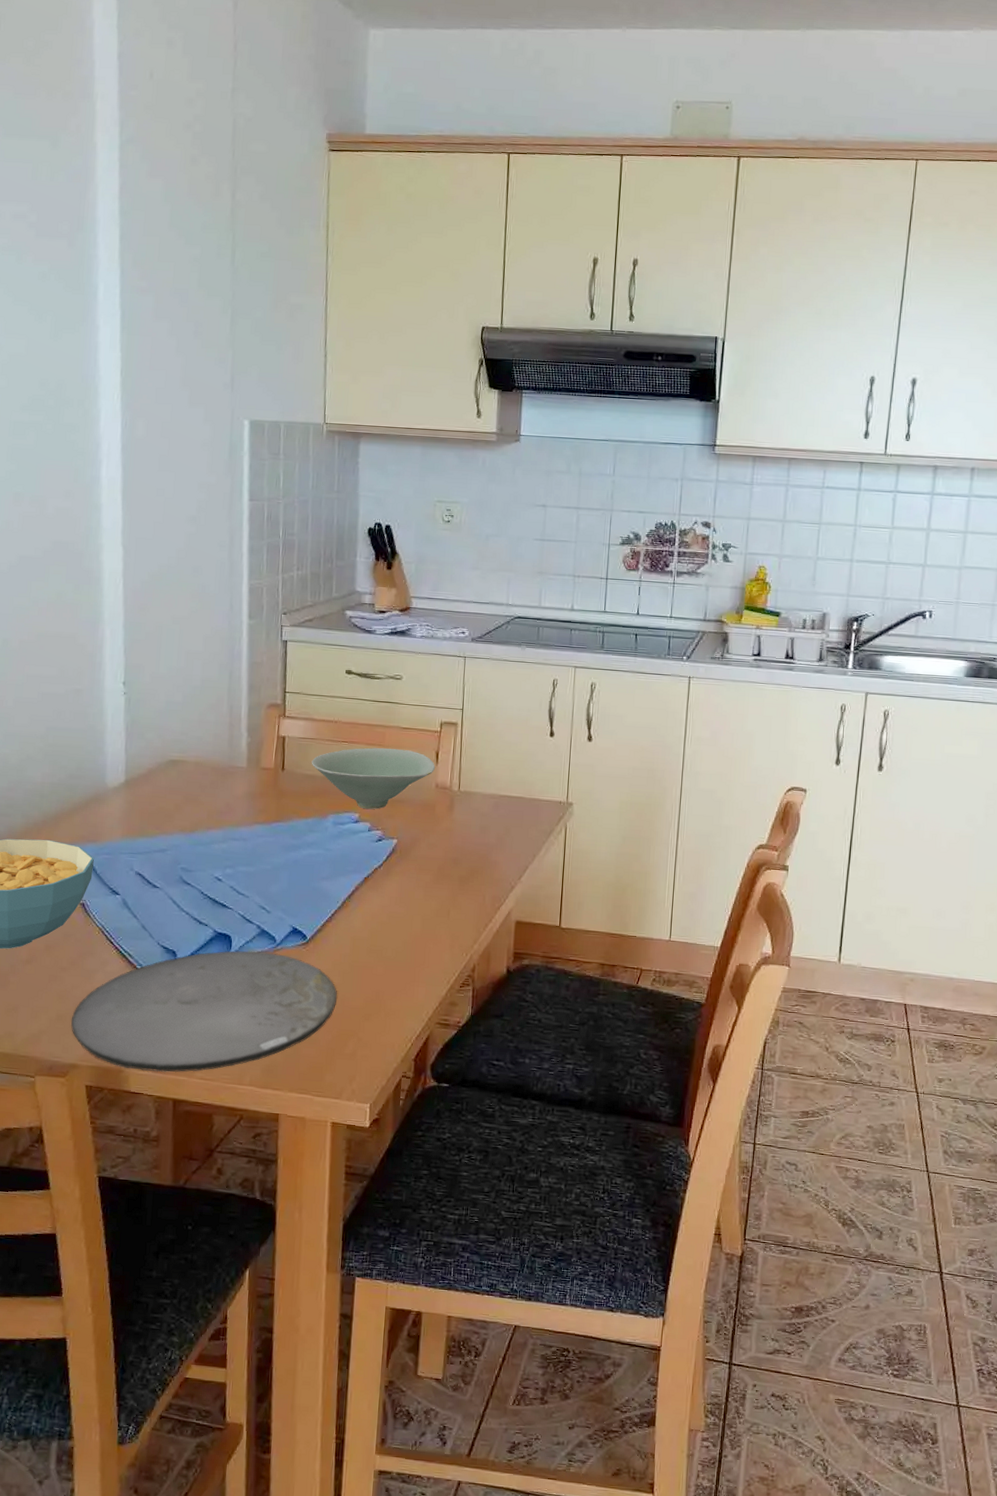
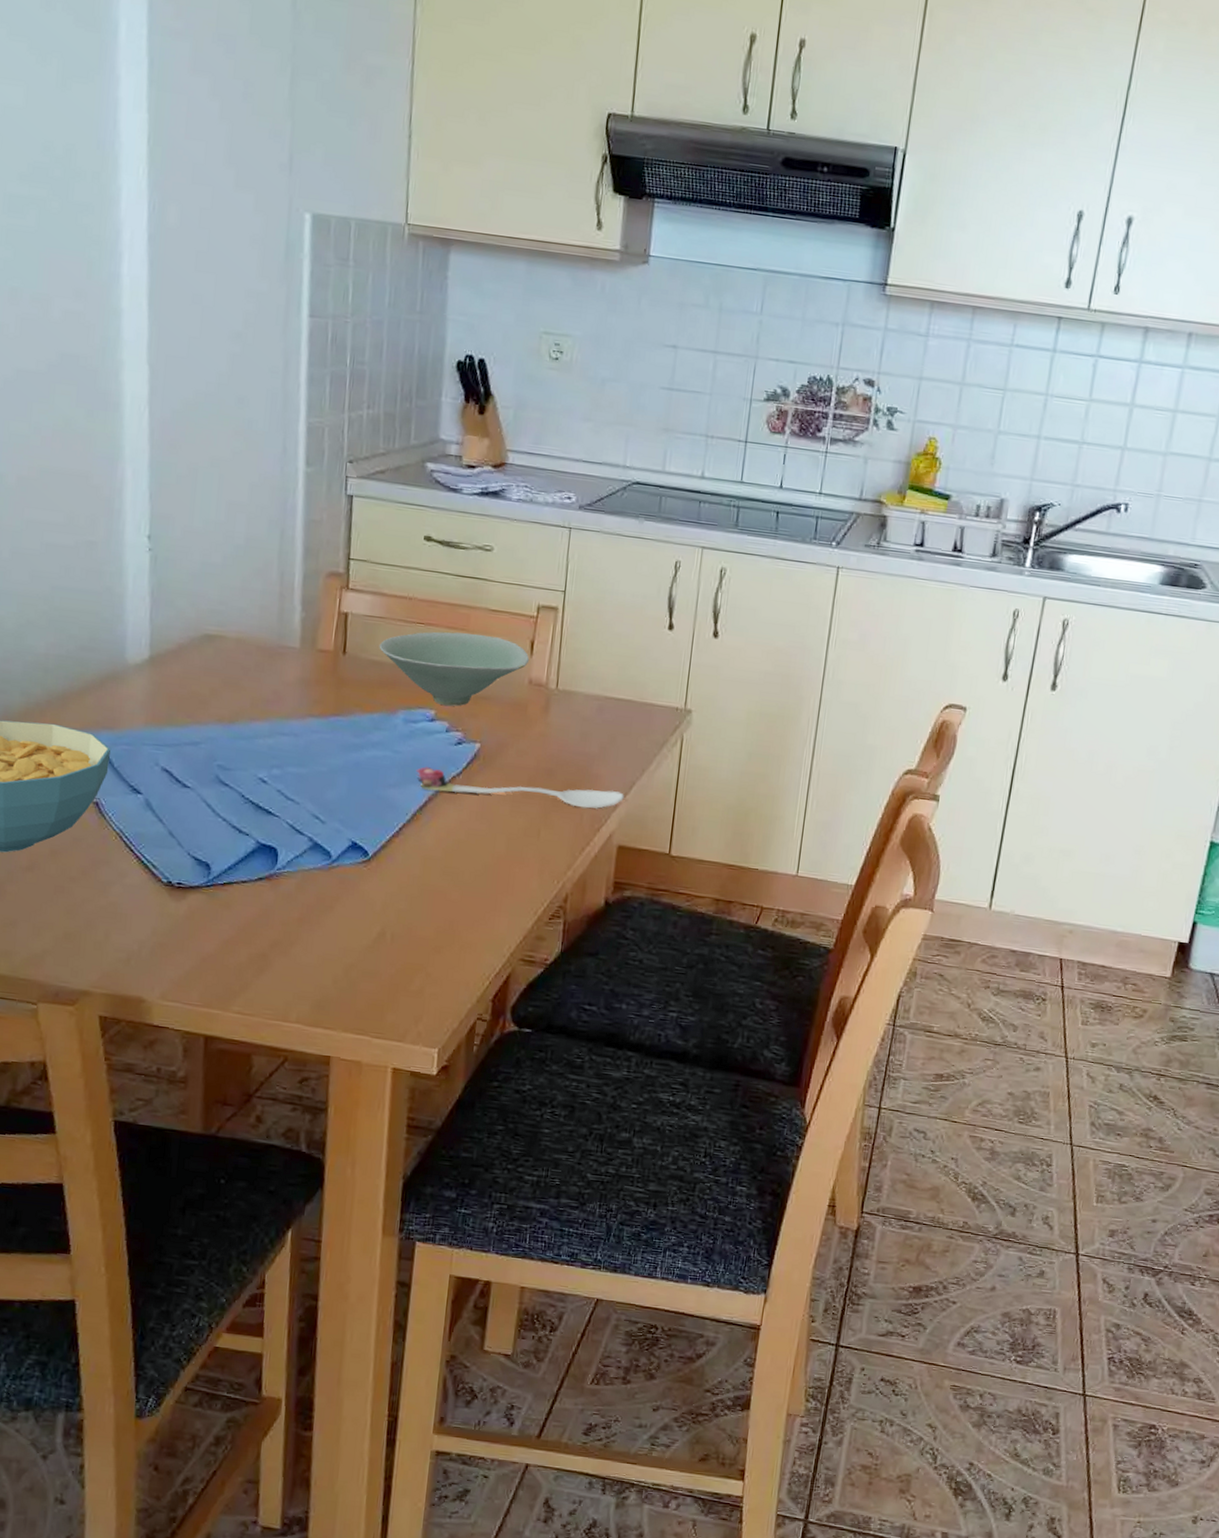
plate: present [71,951,338,1073] -> none [81,866,404,1005]
spoon: none [344,861,519,891] -> present [416,767,624,809]

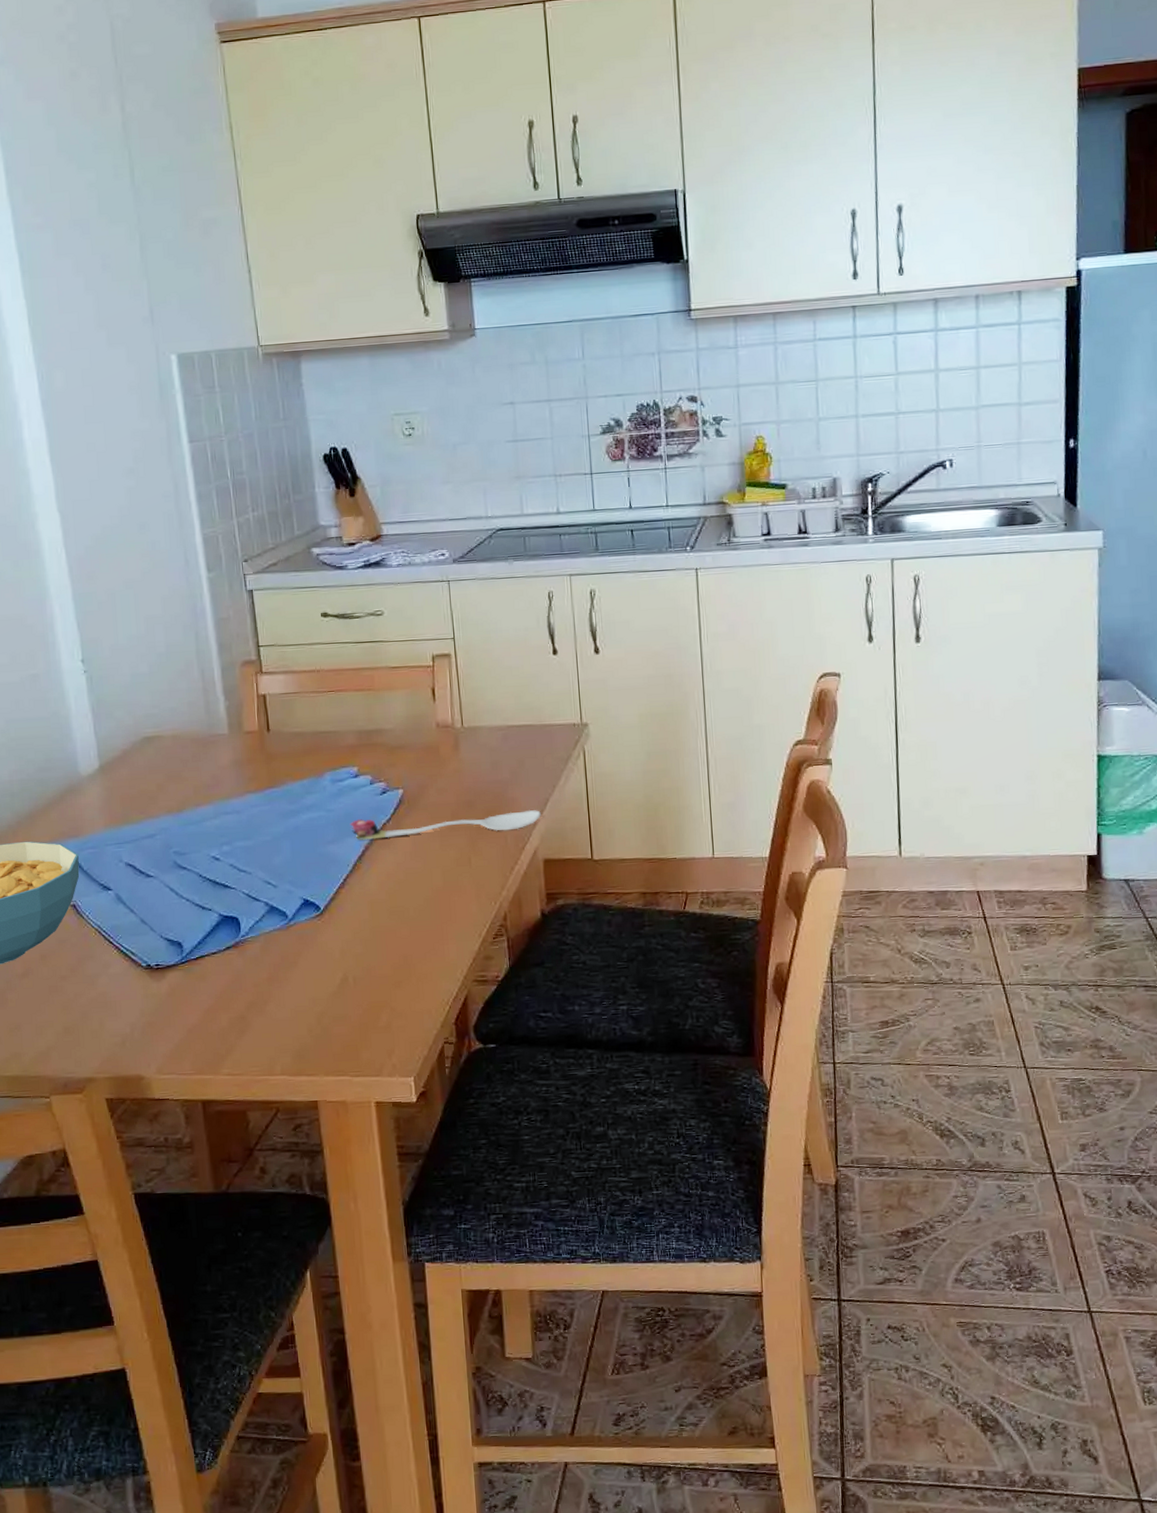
bowl: present [379,631,530,707] -> none [298,690,434,762]

